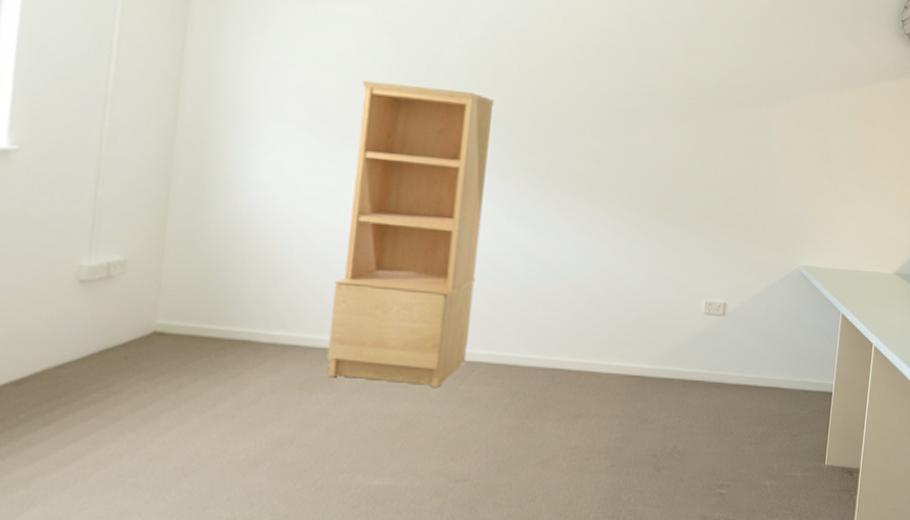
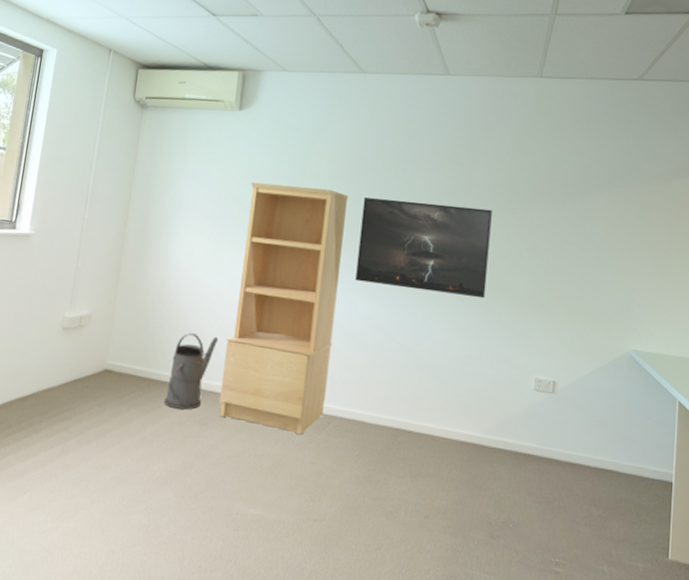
watering can: none [247,277,323,373] -> present [164,333,219,410]
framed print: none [504,103,665,219] -> present [355,197,492,299]

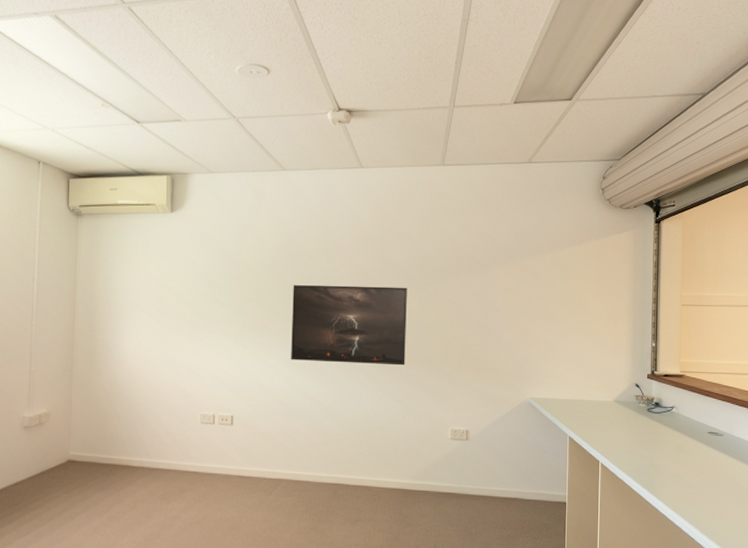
watering can: present [164,333,219,410] -> none [126,420,172,488]
bookcase: present [219,182,349,434] -> none [177,279,279,498]

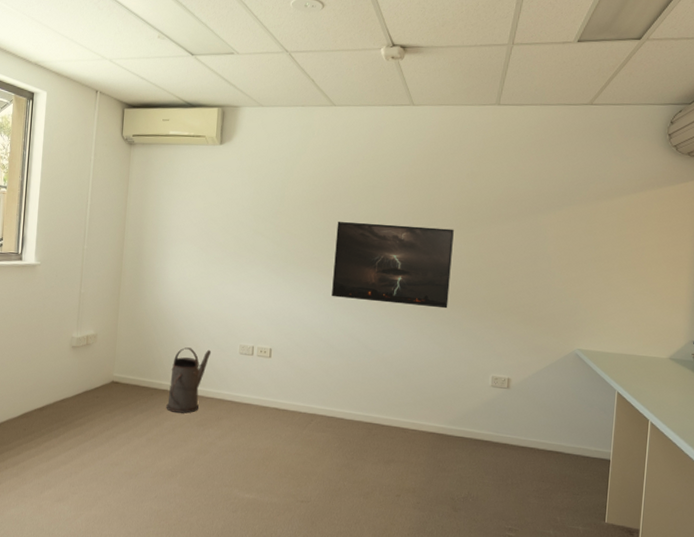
watering can: none [126,420,172,488] -> present [166,347,212,414]

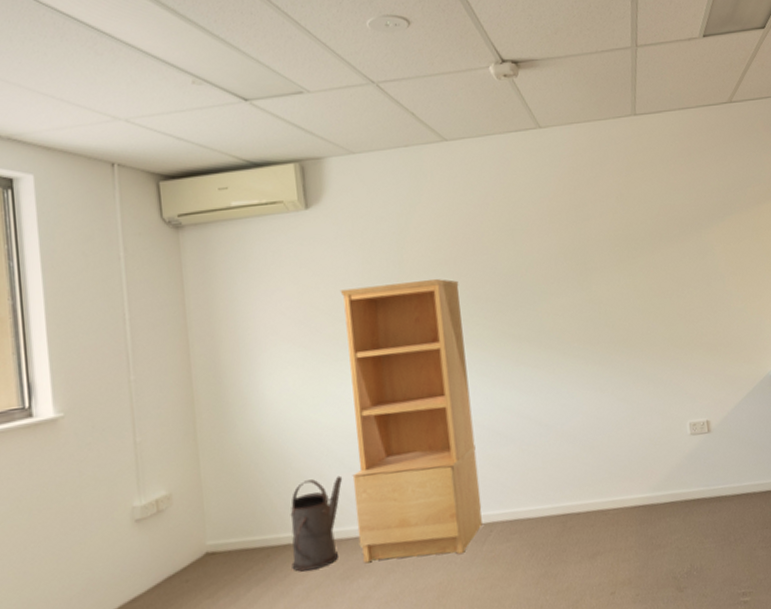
bookcase: none [214,211,323,431] -> present [340,279,482,564]
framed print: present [332,222,454,309] -> none [476,263,625,372]

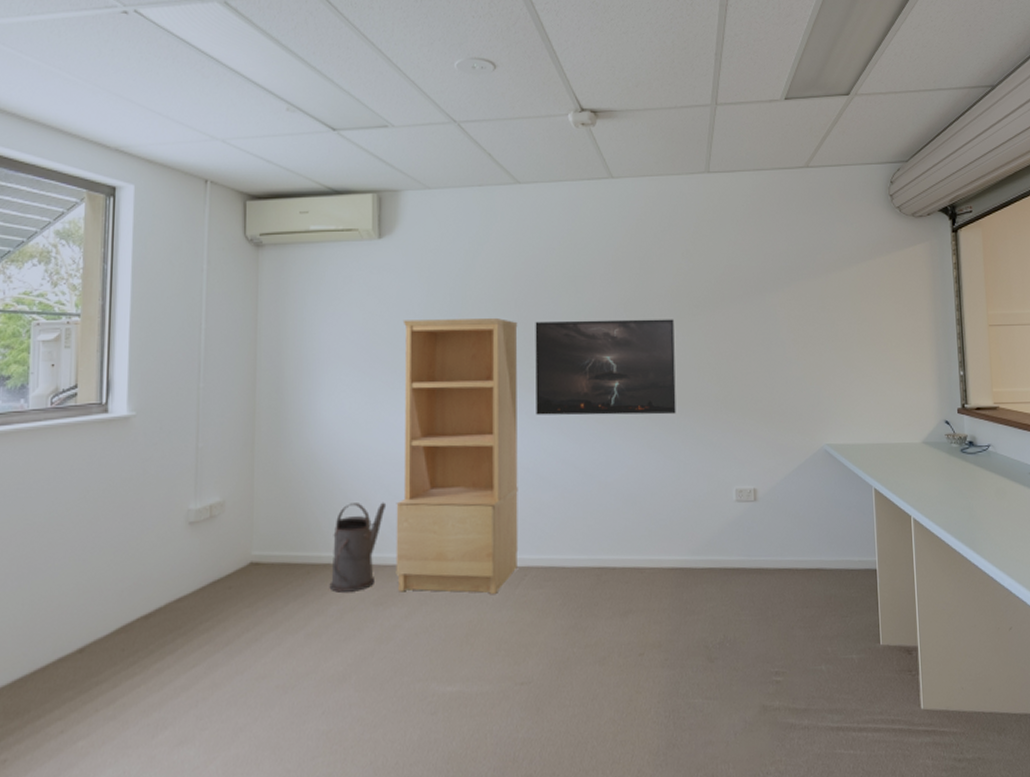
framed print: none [476,263,625,372] -> present [535,319,676,416]

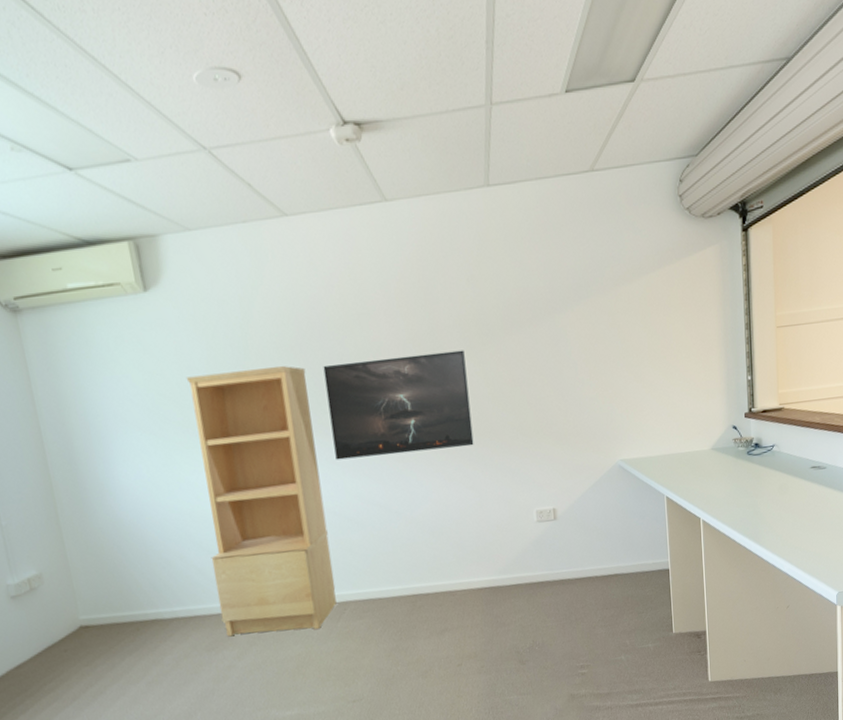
watering can: present [329,502,387,593] -> none [155,558,203,644]

